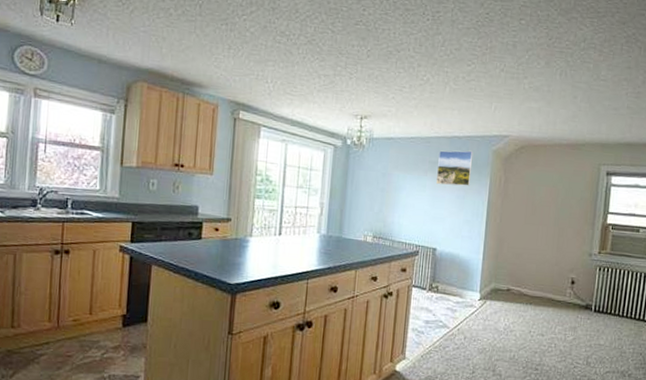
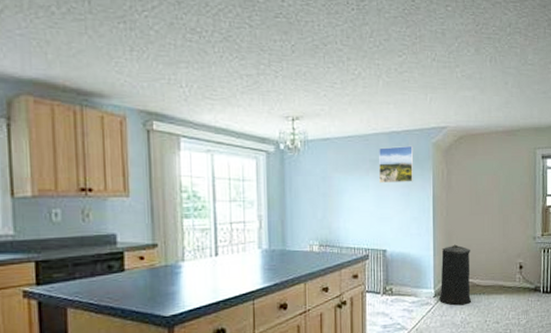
trash can: none [484,251,521,313] -> present [440,244,471,306]

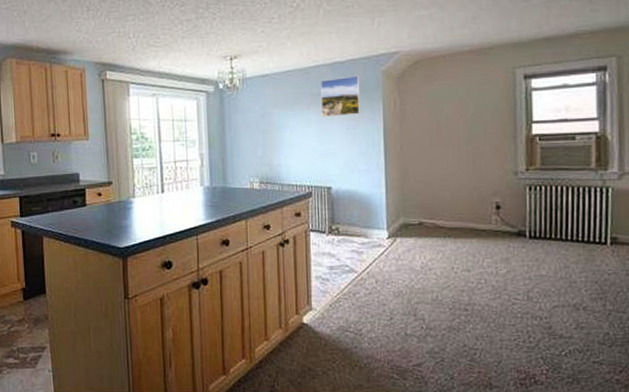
trash can: present [440,244,471,306] -> none [394,181,433,249]

